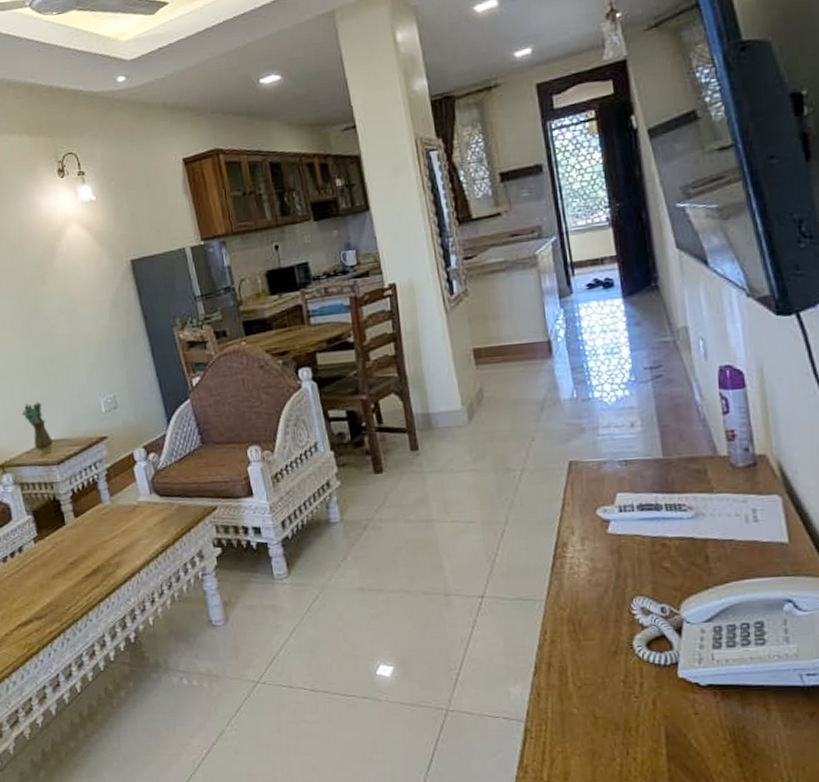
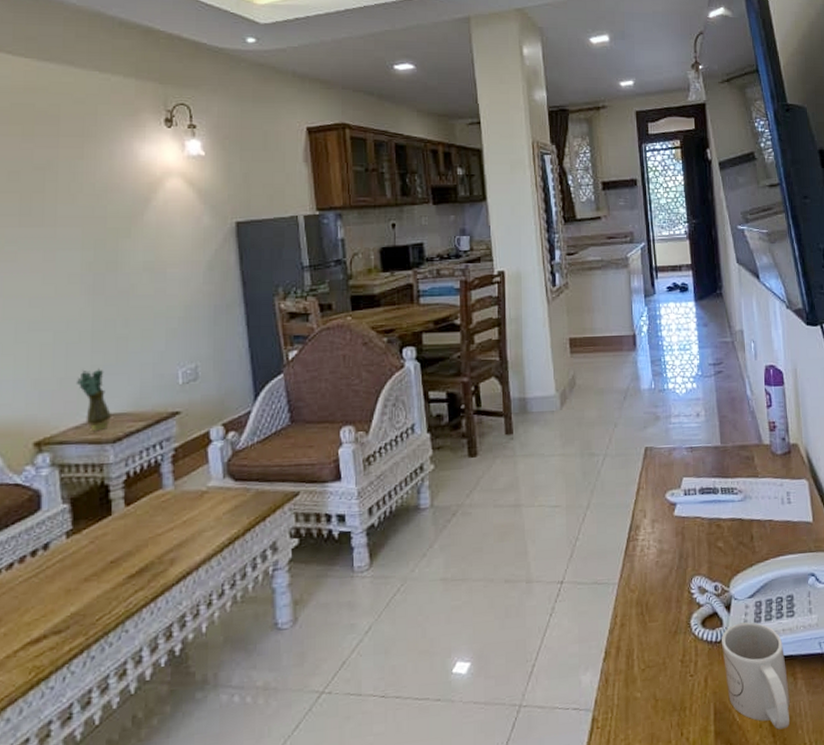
mug: none [672,647,762,761] -> present [722,622,790,730]

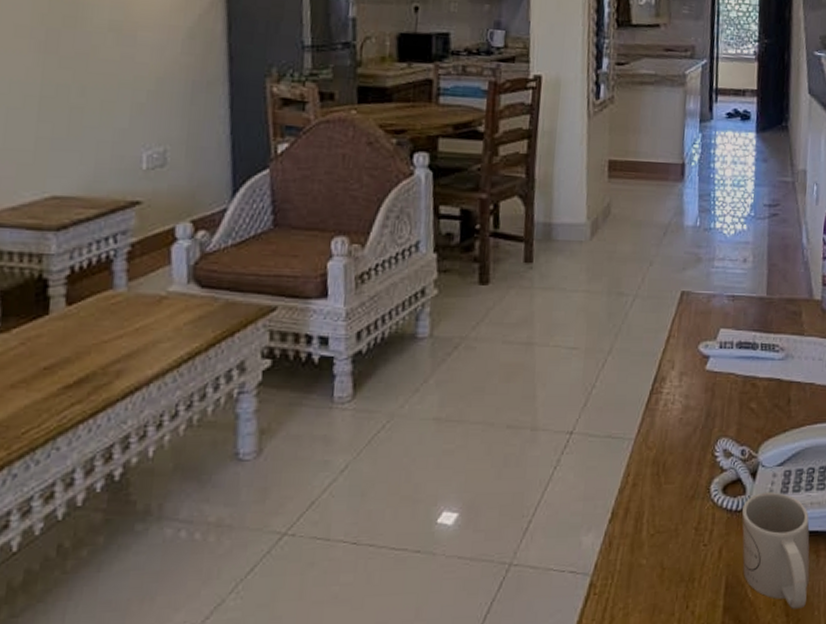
vase: present [76,367,111,432] -> none [15,140,57,215]

